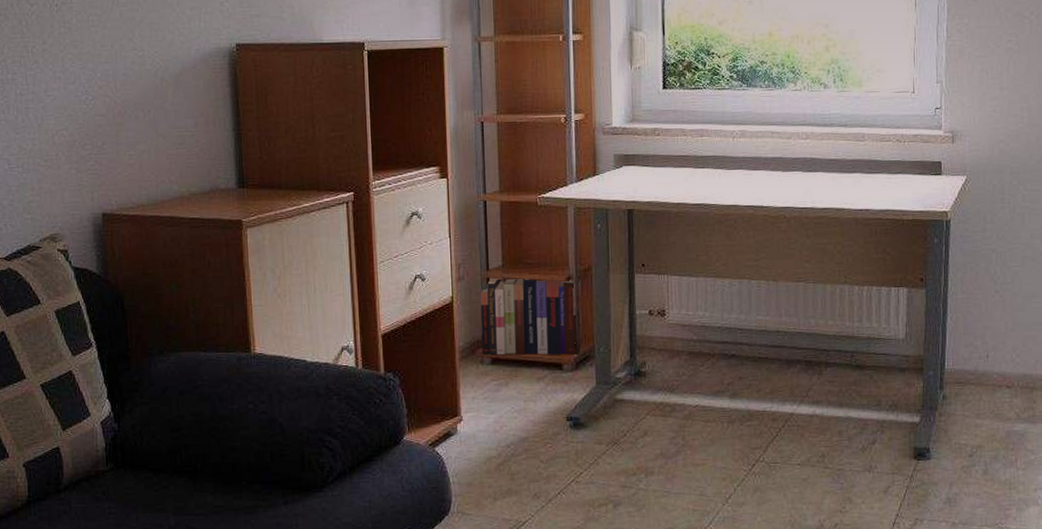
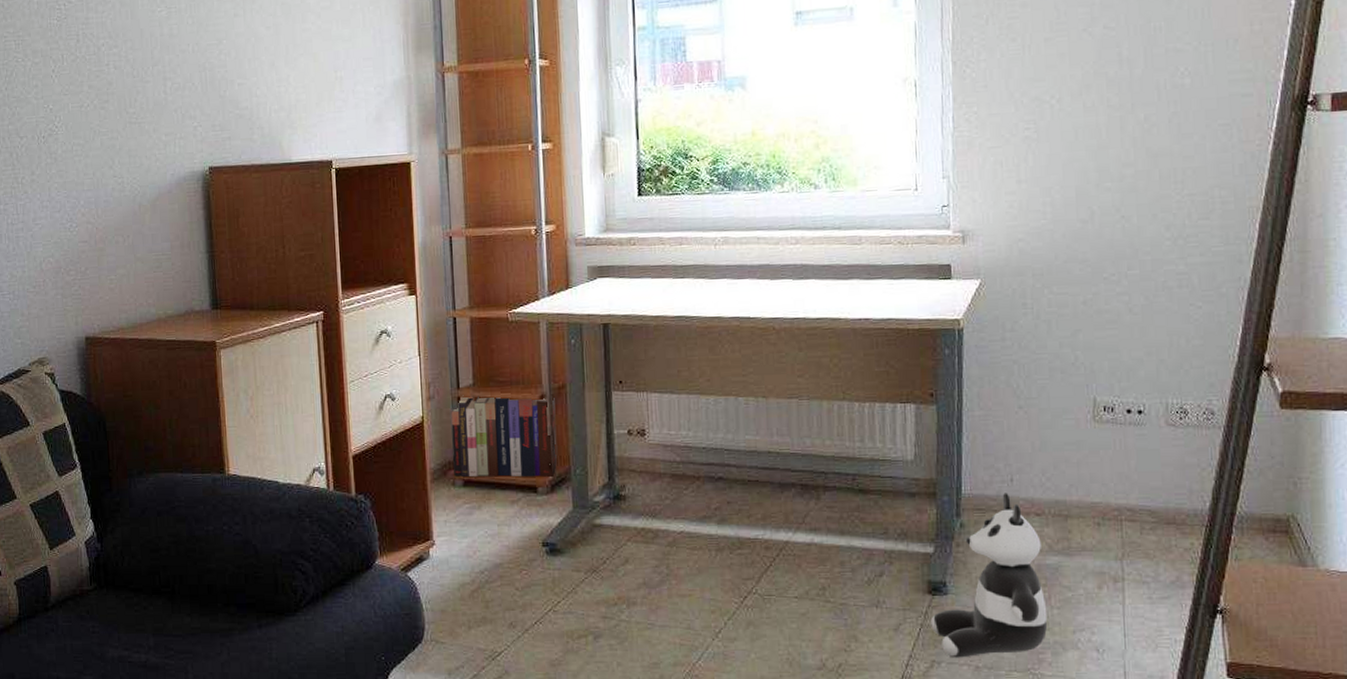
stuffed animal: none [915,368,1014,516] -> present [930,493,1048,658]

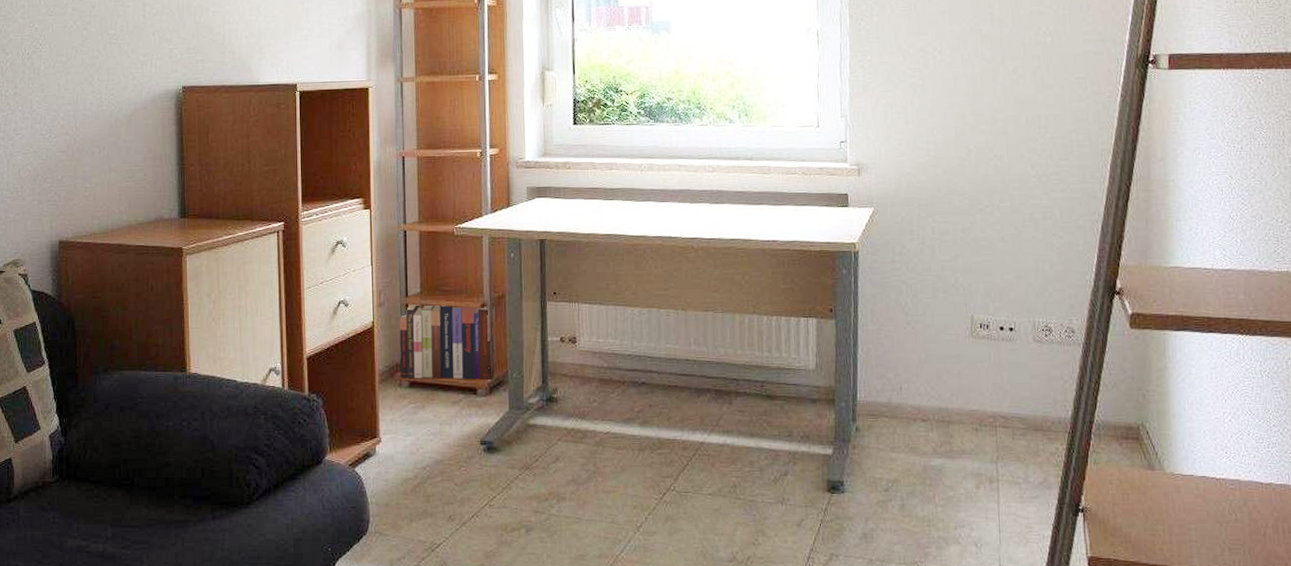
stuffed animal: present [930,493,1048,658] -> none [829,400,933,551]

